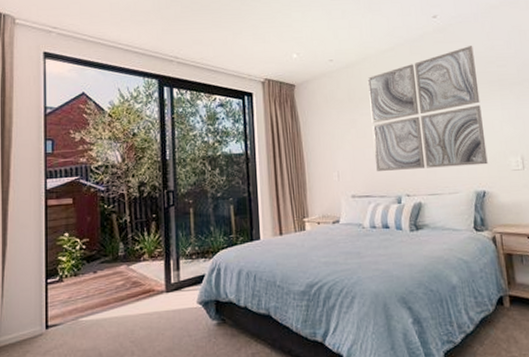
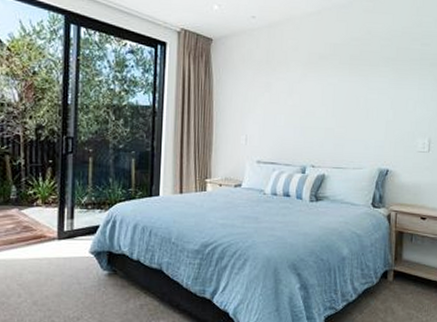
wall art: present [367,46,488,171] -> none [285,19,401,144]

